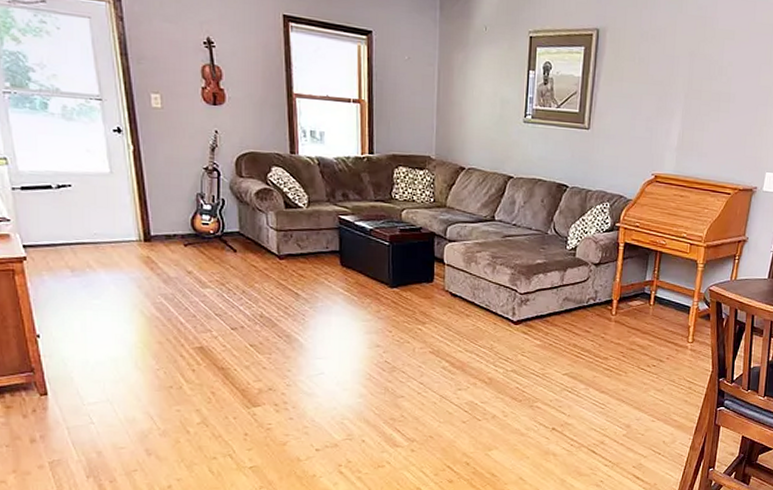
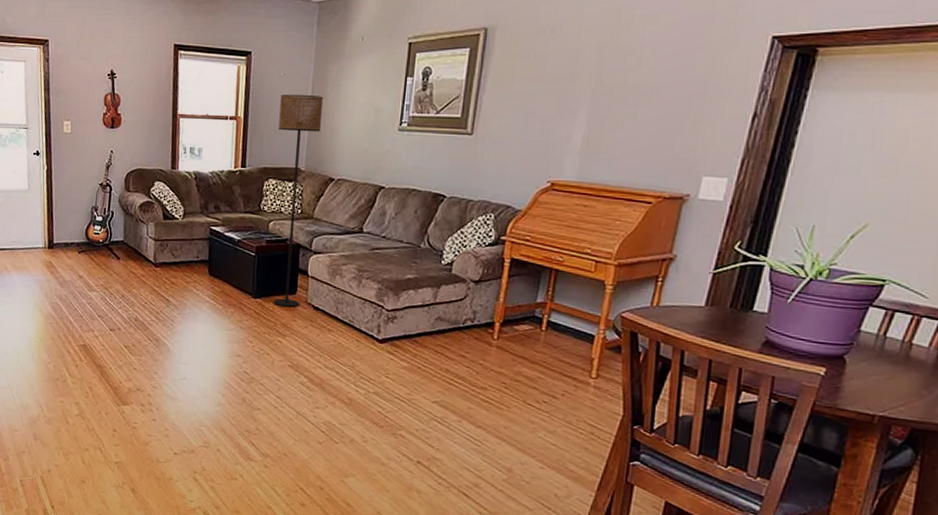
floor lamp: none [406,79,451,295] -> present [273,94,324,307]

